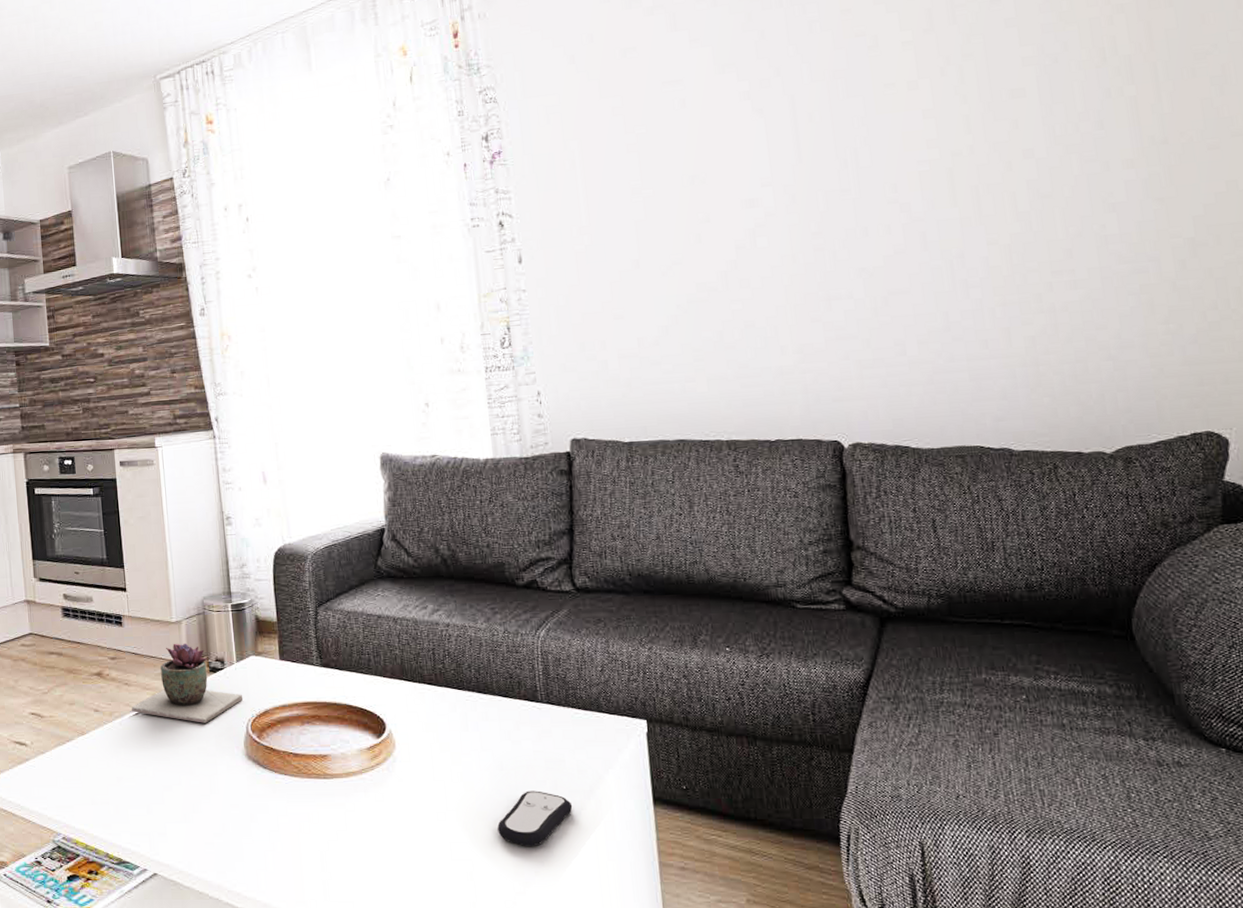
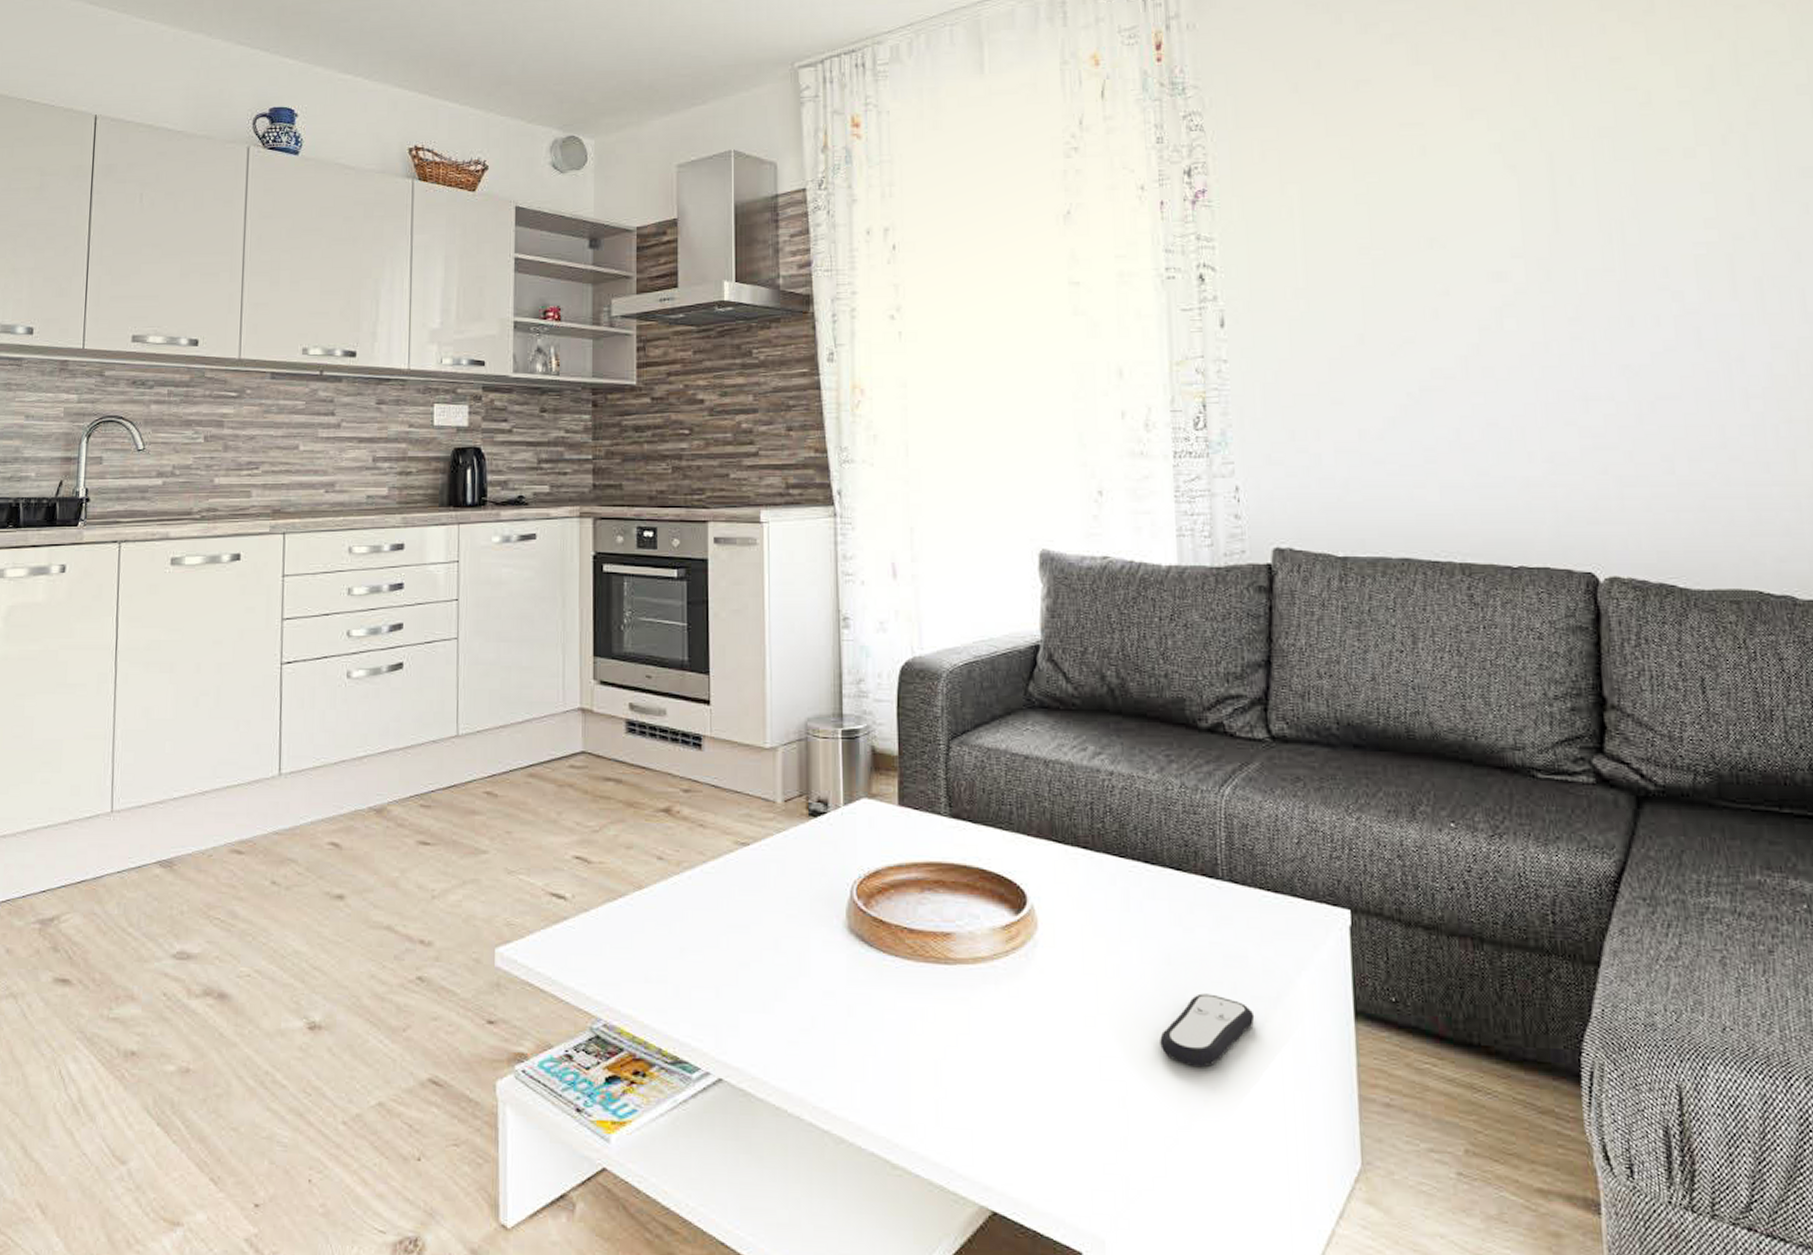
succulent plant: present [131,643,244,723] -> none [704,776,849,883]

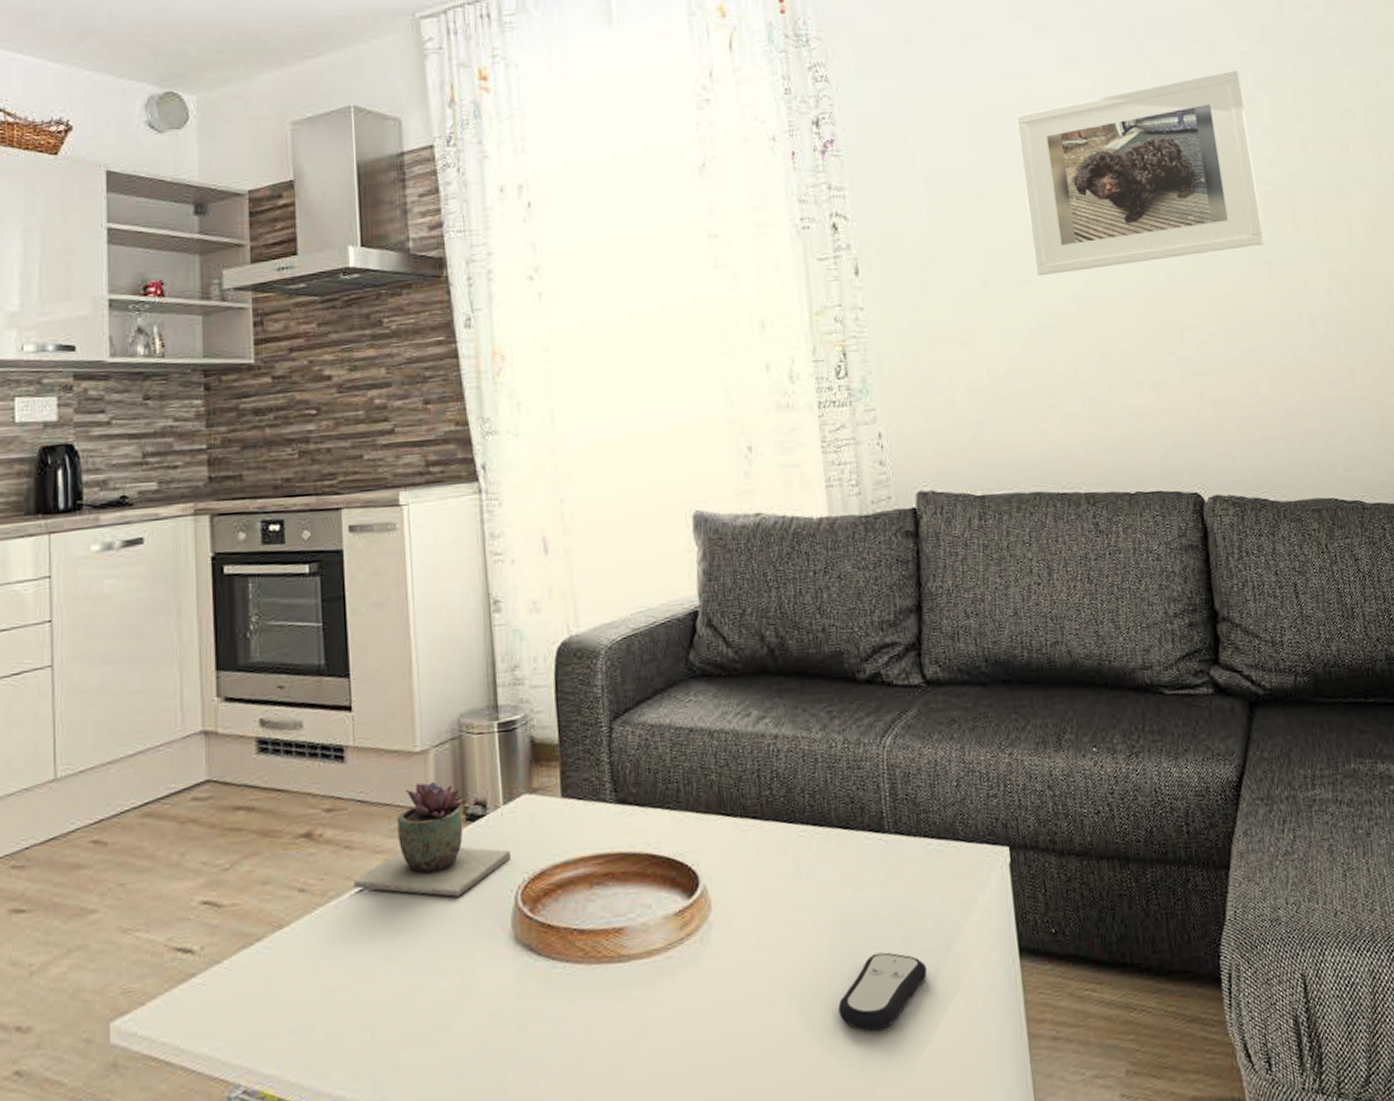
succulent plant: none [704,776,849,883] -> present [352,781,512,897]
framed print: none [1408,121,1695,336] -> present [1016,70,1265,277]

